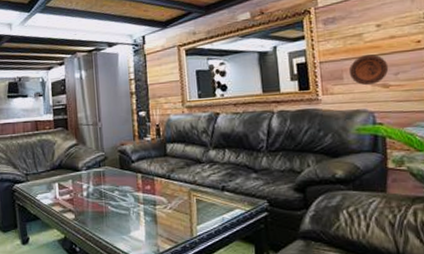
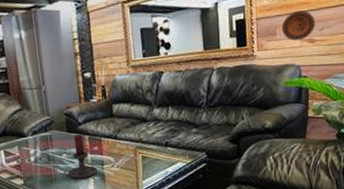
candle holder: none [114,171,149,218] -> present [63,134,97,179]

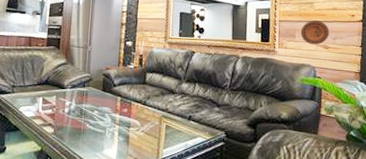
candle holder: present [63,134,97,179] -> none [91,94,123,137]

